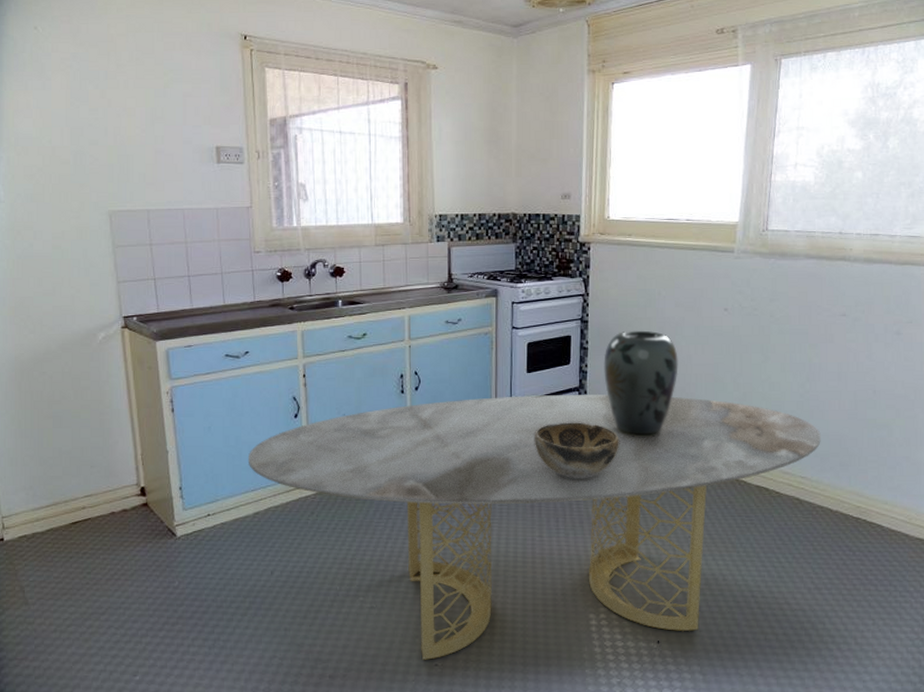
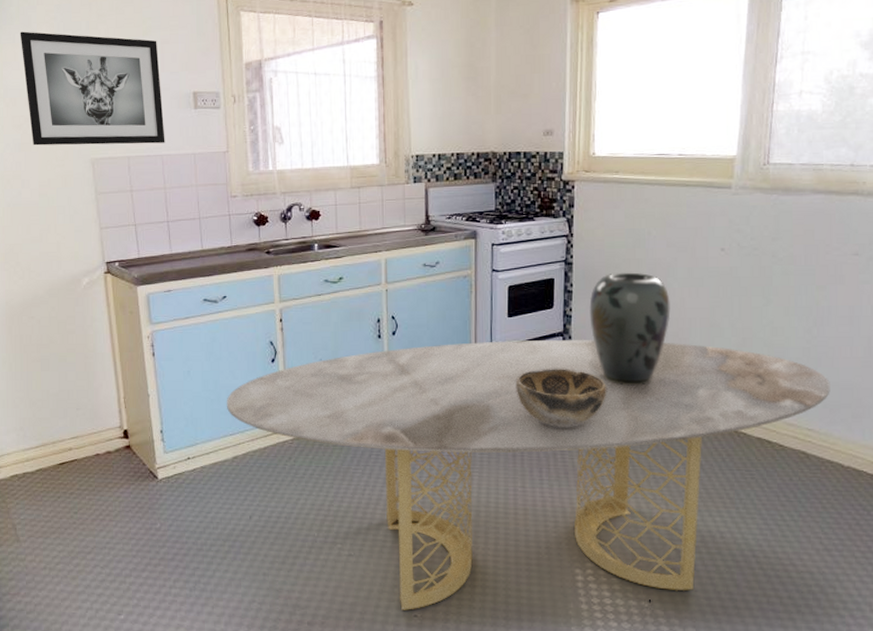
wall art: none [33,78,187,197] -> present [20,31,165,146]

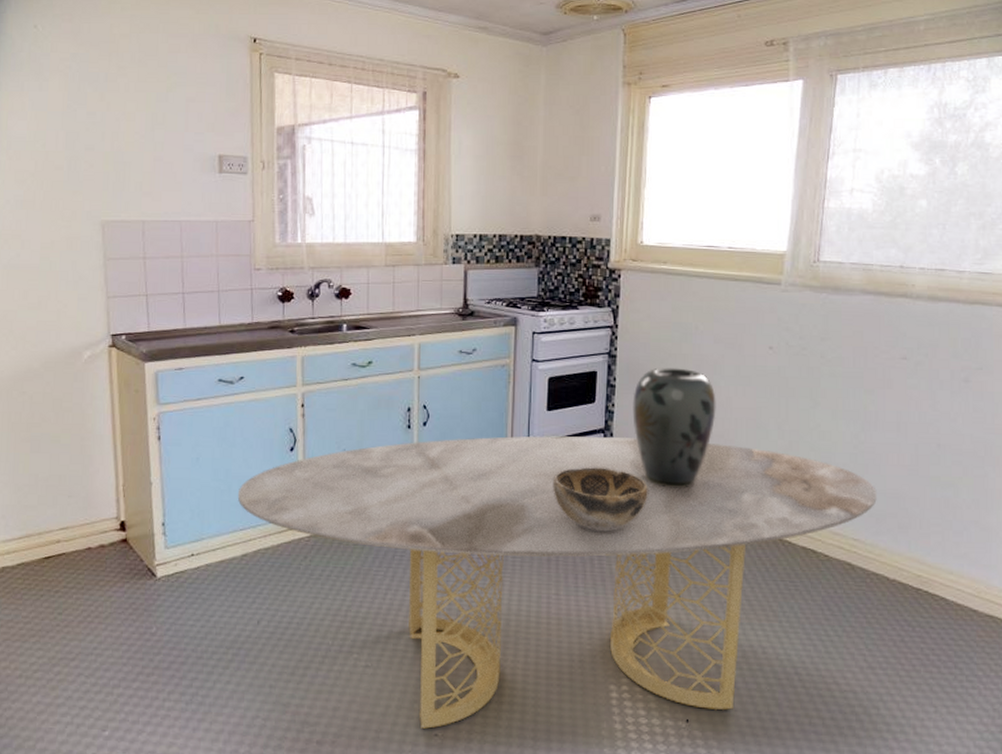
wall art: present [20,31,165,146] -> none [29,79,185,208]

